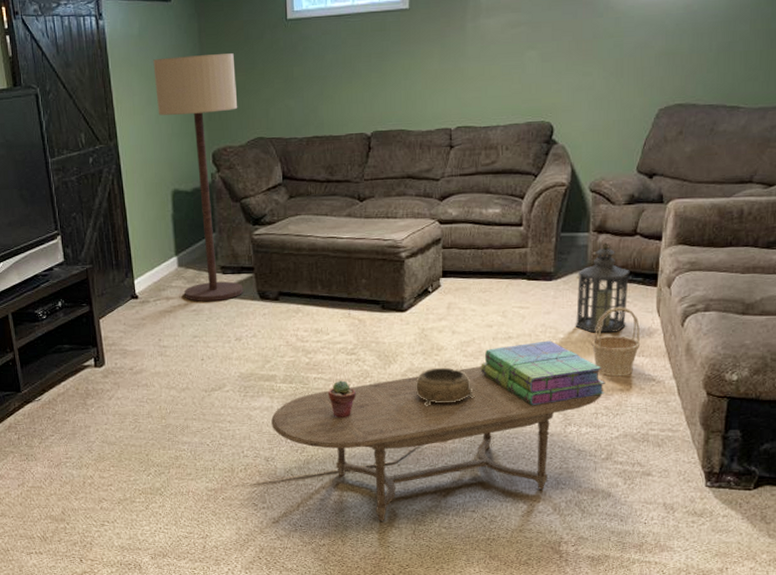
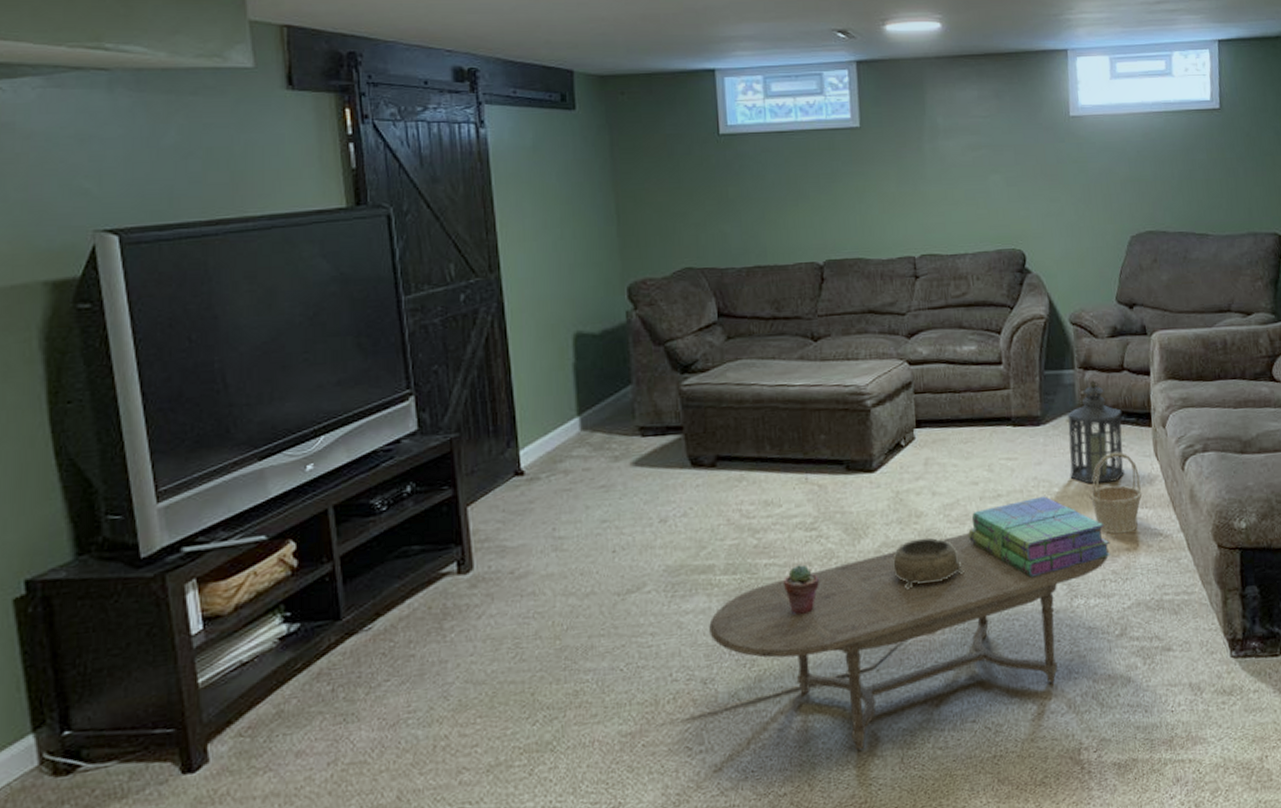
floor lamp: present [153,53,244,302] -> none [551,170,670,475]

